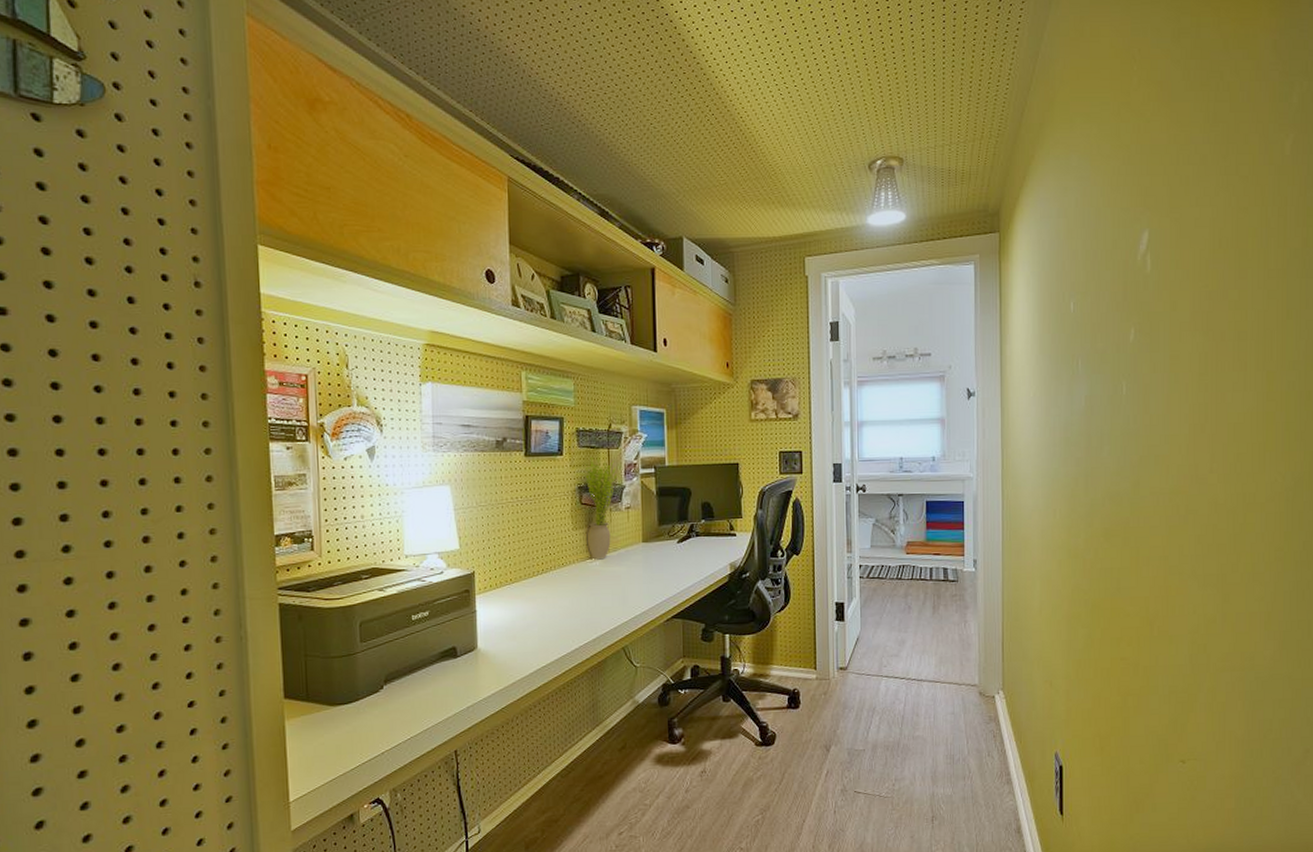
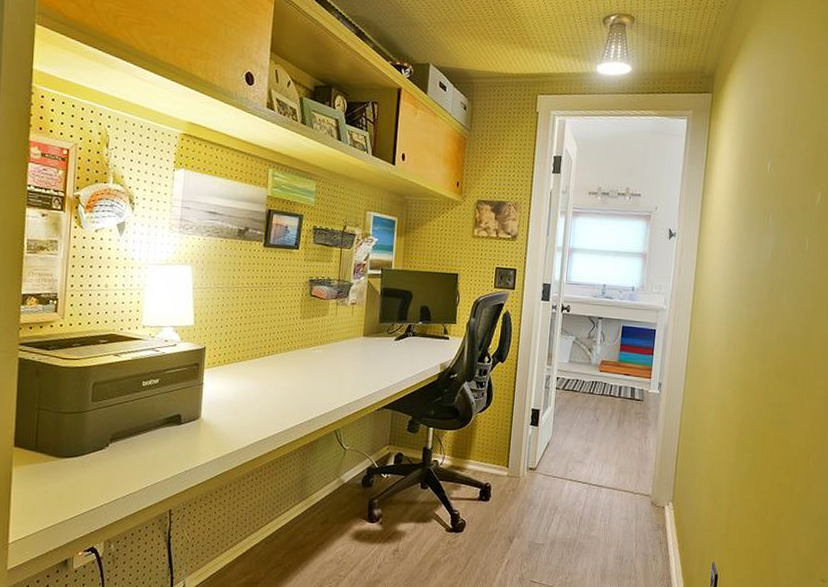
potted plant: present [583,457,618,560] -> none [312,253,348,348]

